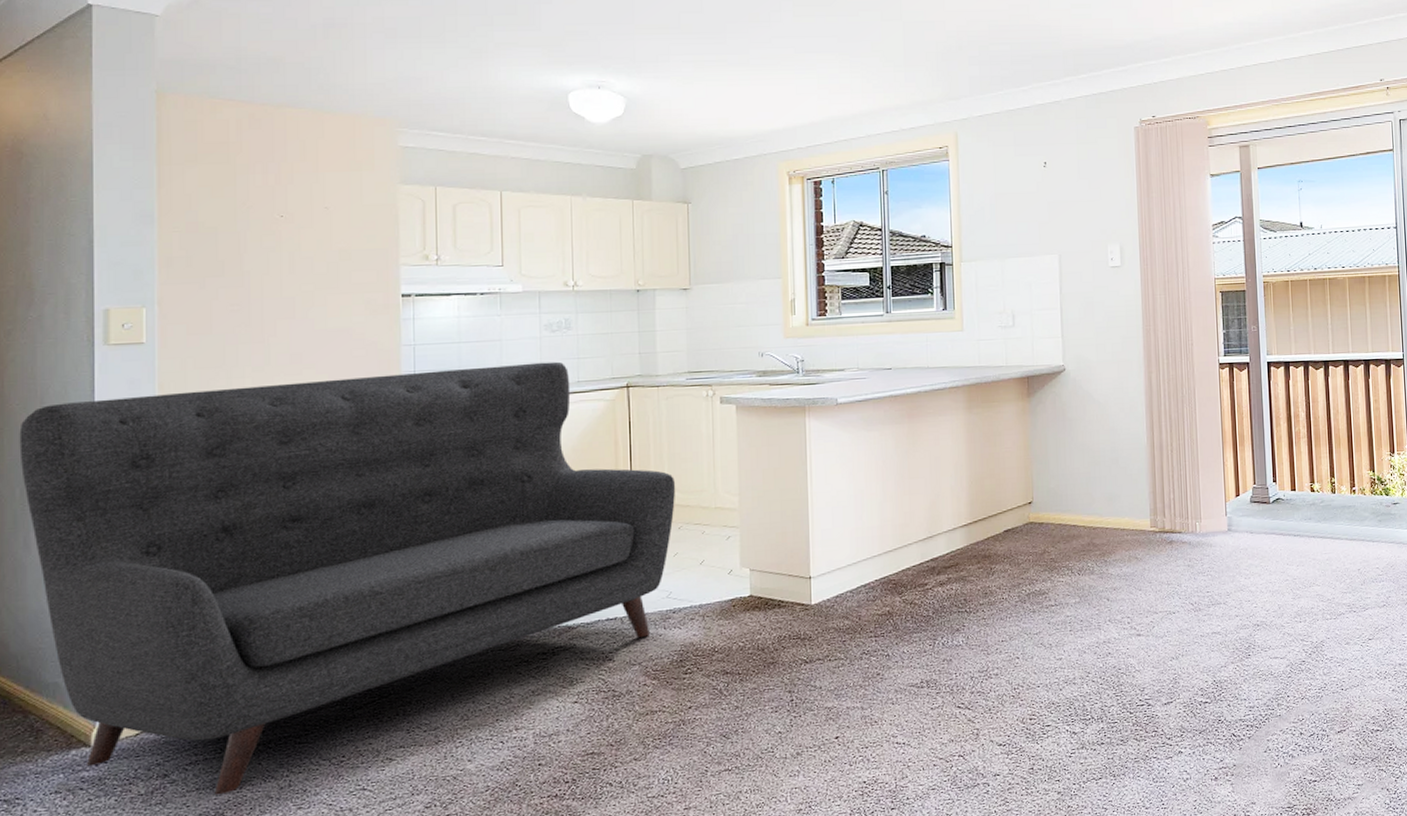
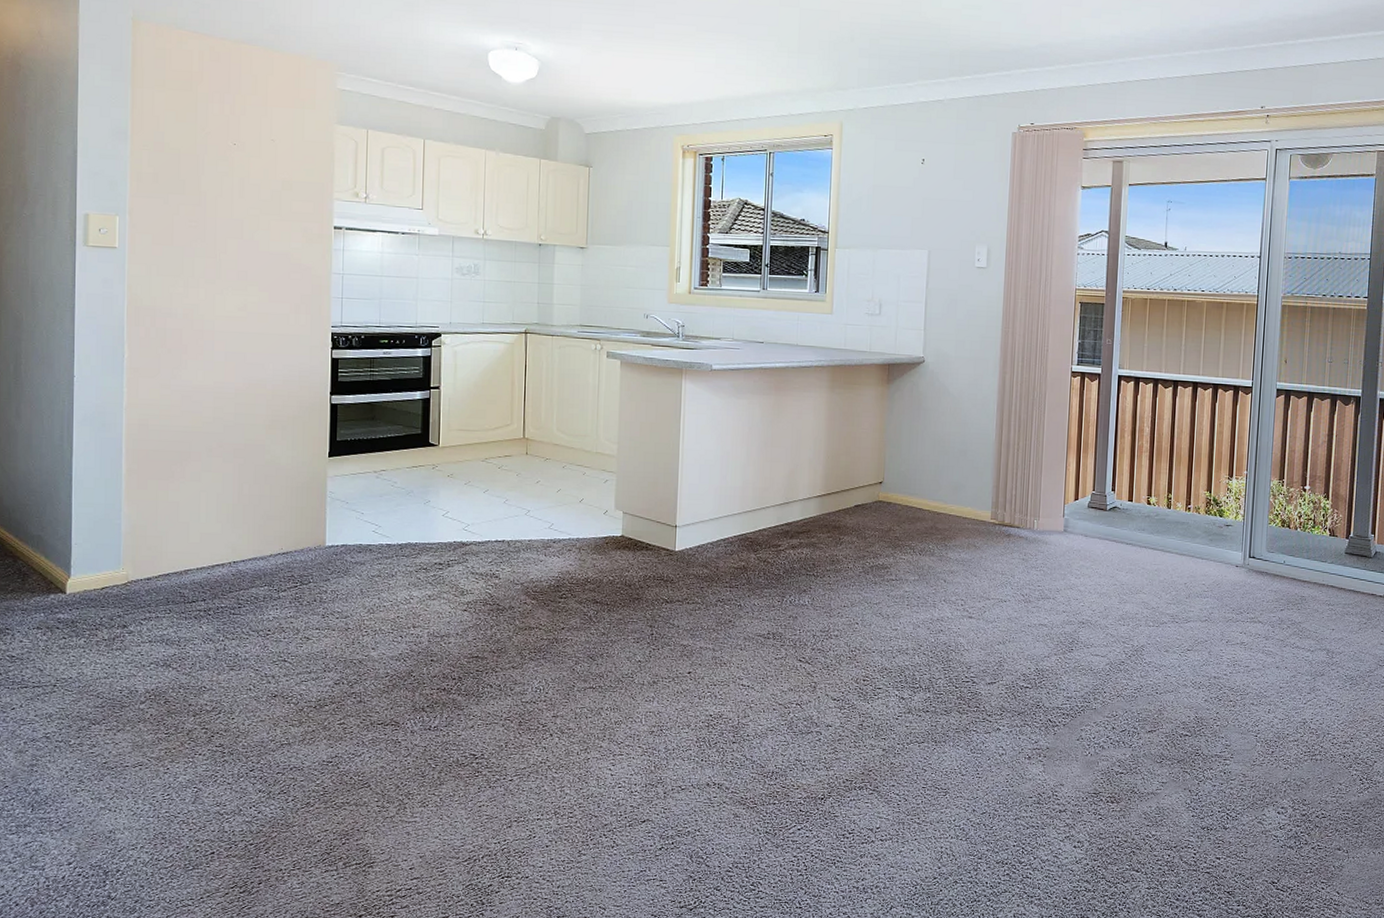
sofa: present [19,361,676,796] -> none [14,293,563,649]

